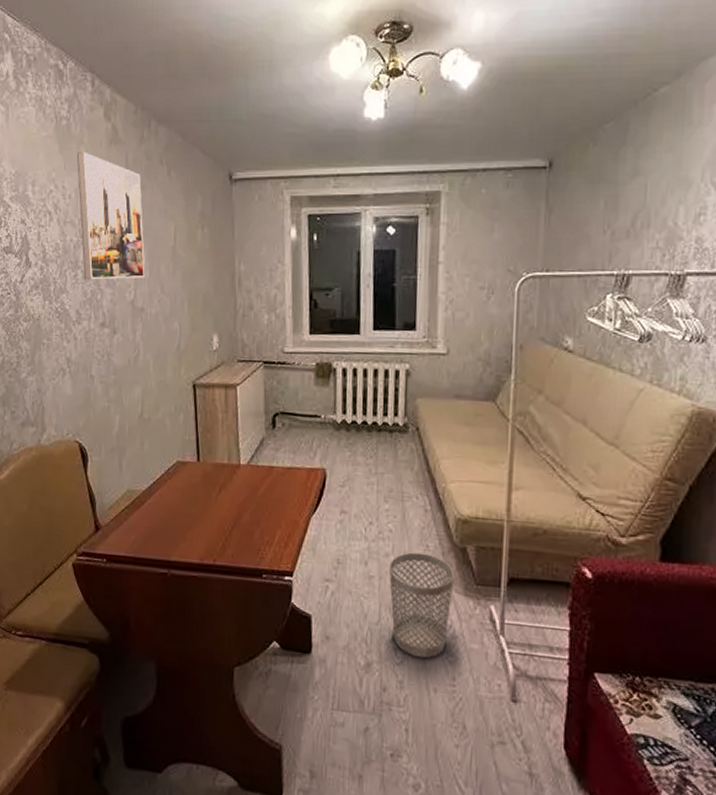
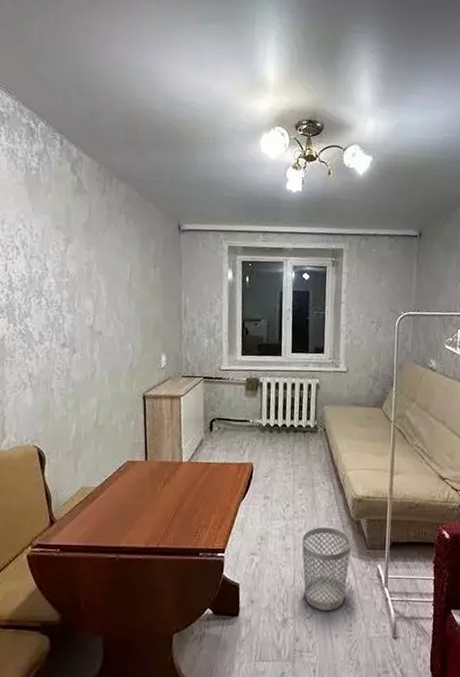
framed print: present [76,151,145,280] -> none [44,198,104,307]

